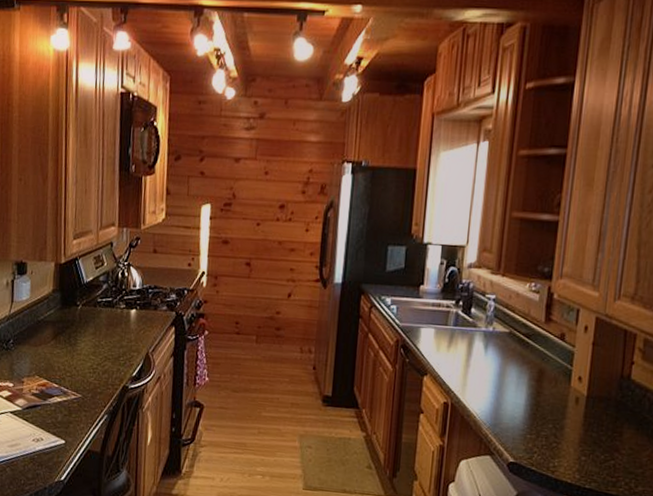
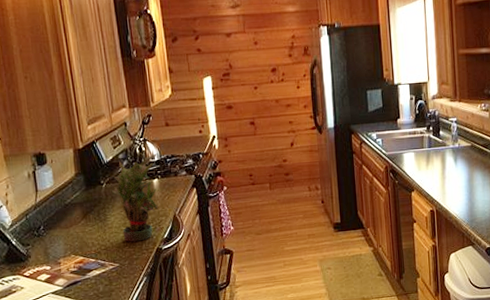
potted plant: none [87,281,141,375] -> present [112,153,159,242]

